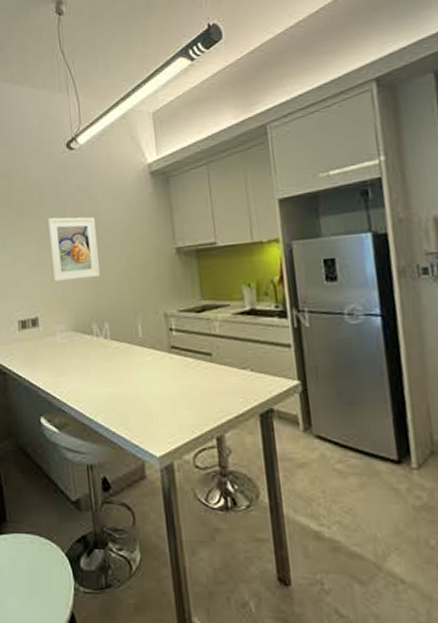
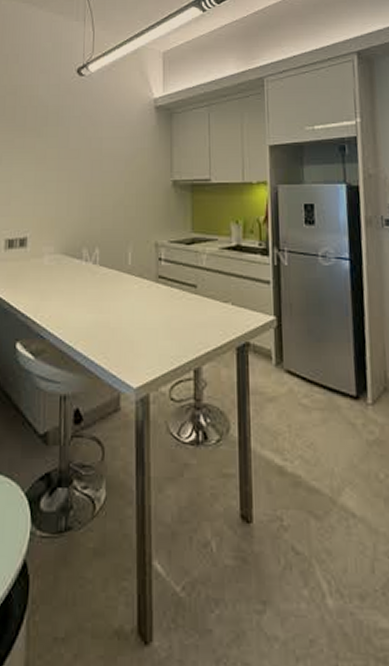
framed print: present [47,217,100,282] -> none [47,139,97,203]

